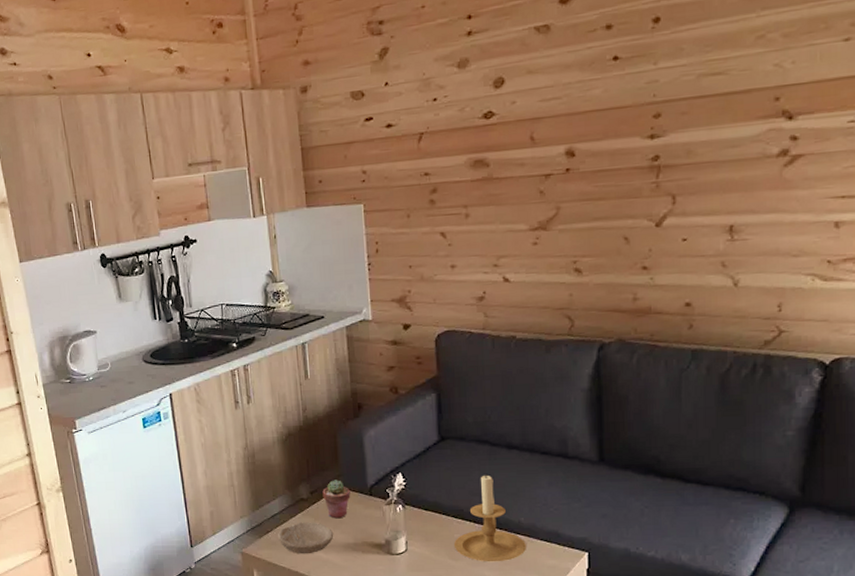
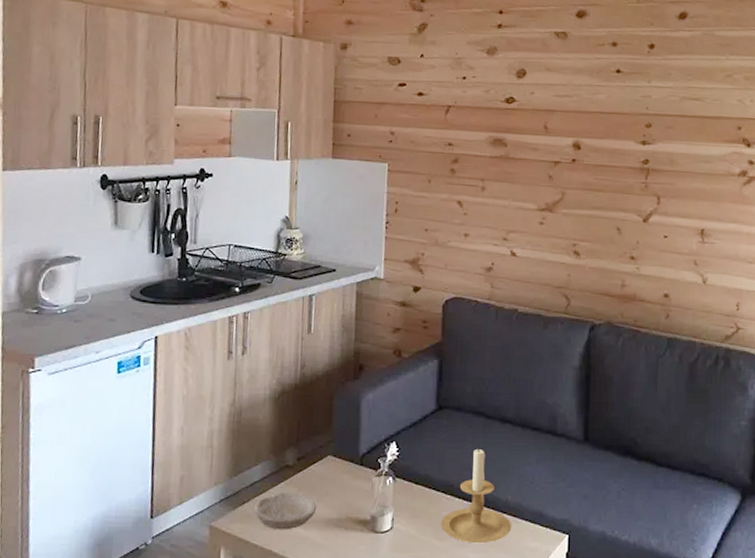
potted succulent: present [322,480,351,518] -> none [310,446,341,489]

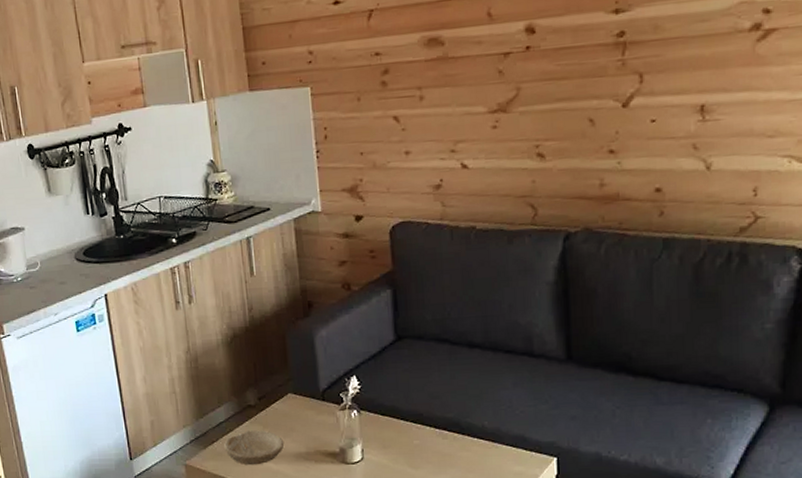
candle holder: present [440,447,511,544] -> none [413,374,491,470]

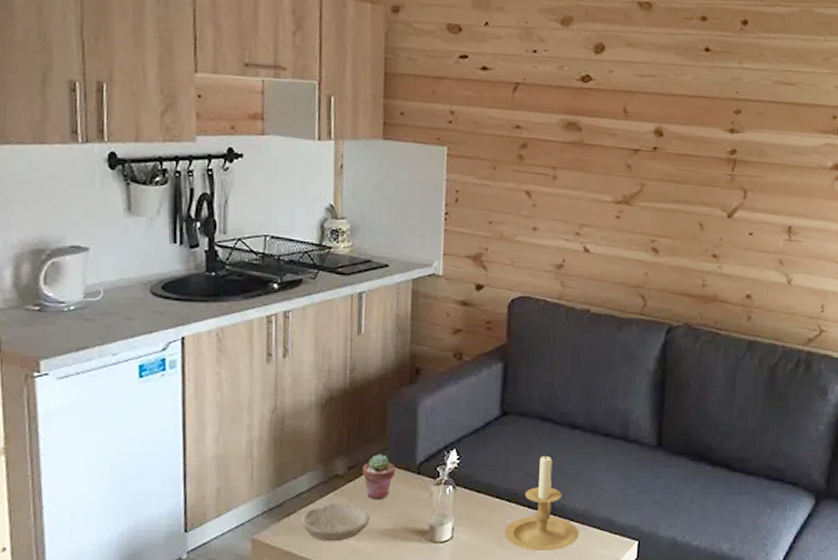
potted succulent: none [271,384,302,425] -> present [362,454,396,499]
candle holder: none [413,374,491,470] -> present [504,454,579,552]

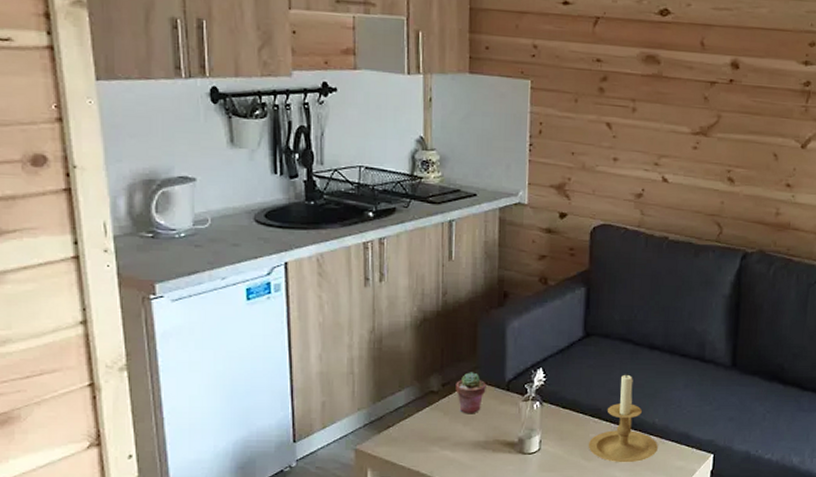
bowl: present [301,503,369,542] -> none [400,417,463,453]

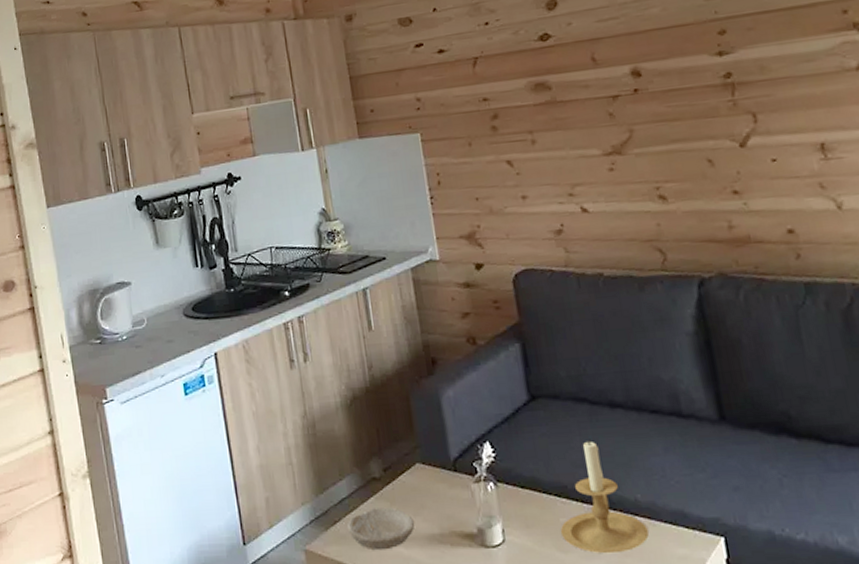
bowl: none [400,417,463,453] -> present [347,507,414,551]
potted succulent: present [455,372,486,413] -> none [397,452,432,501]

